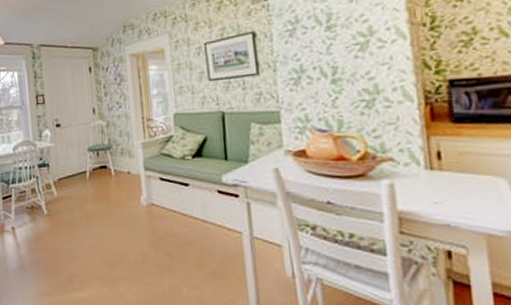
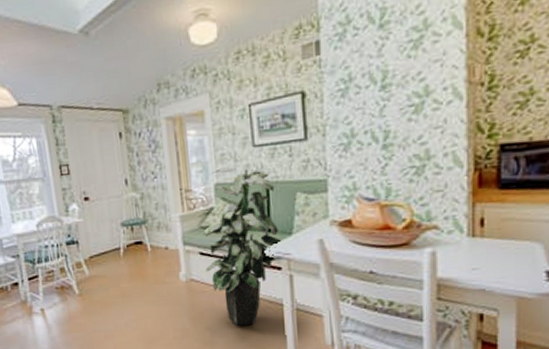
indoor plant: none [162,98,240,252] -> present [202,167,284,326]

